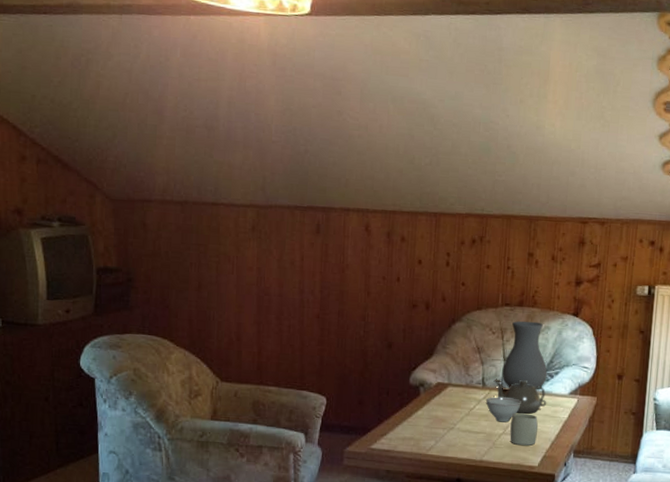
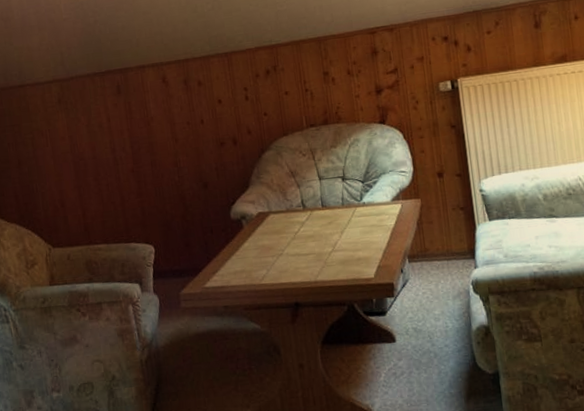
bowl: present [485,397,521,423] -> none [308,214,345,241]
teapot: present [493,379,547,414] -> none [313,194,371,228]
vase: present [502,321,547,390] -> none [319,136,366,205]
mug: present [510,413,539,446] -> none [338,227,368,260]

